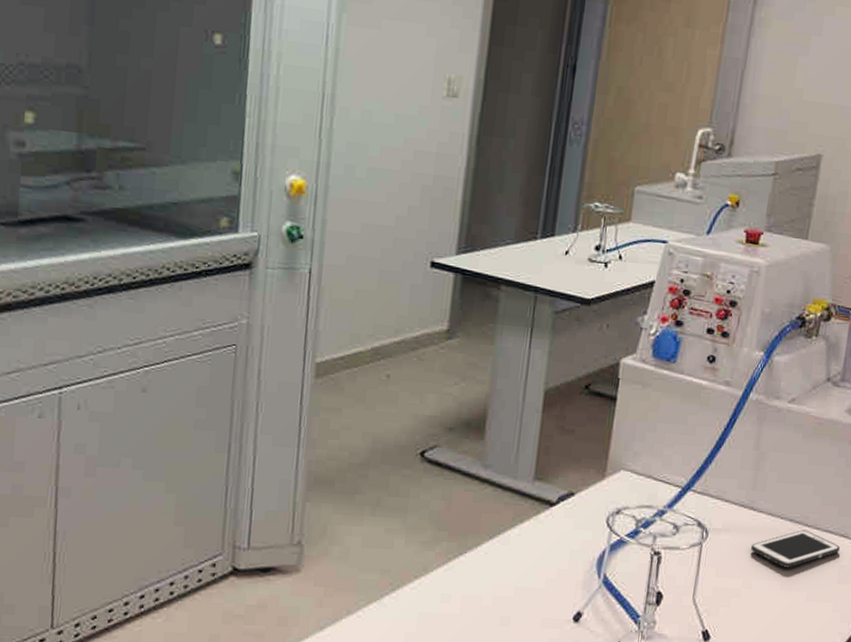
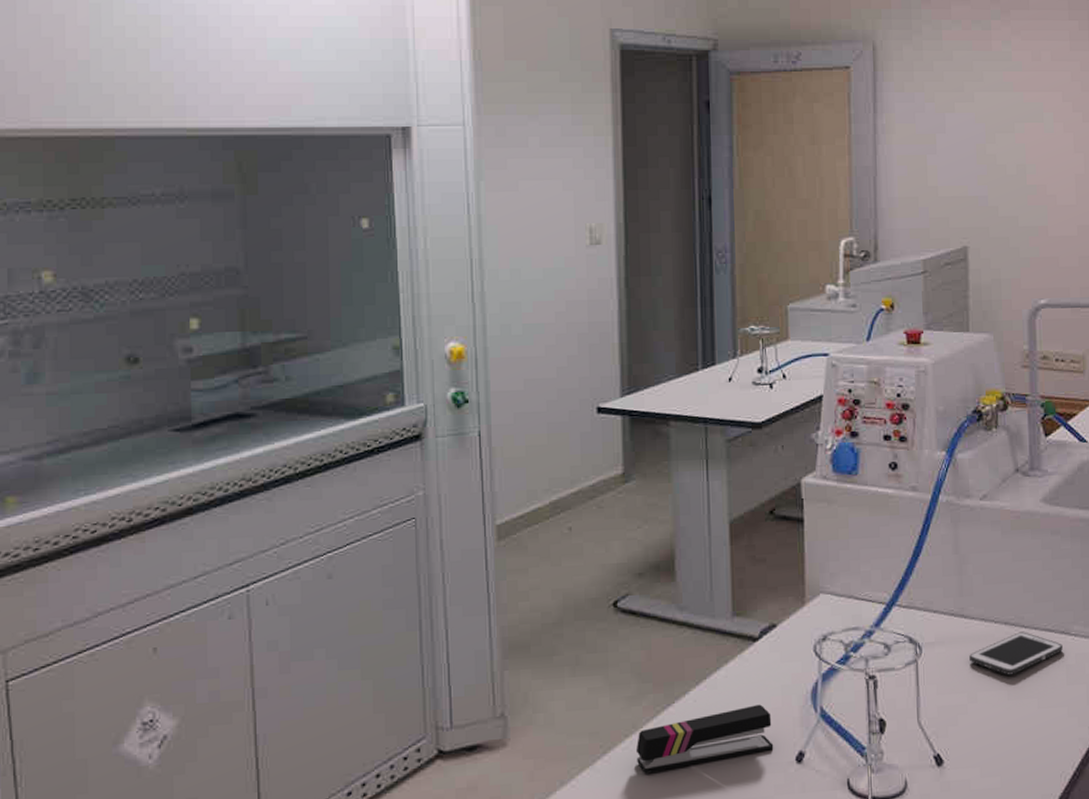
stapler: none [423,564,557,614] -> present [635,704,774,774]

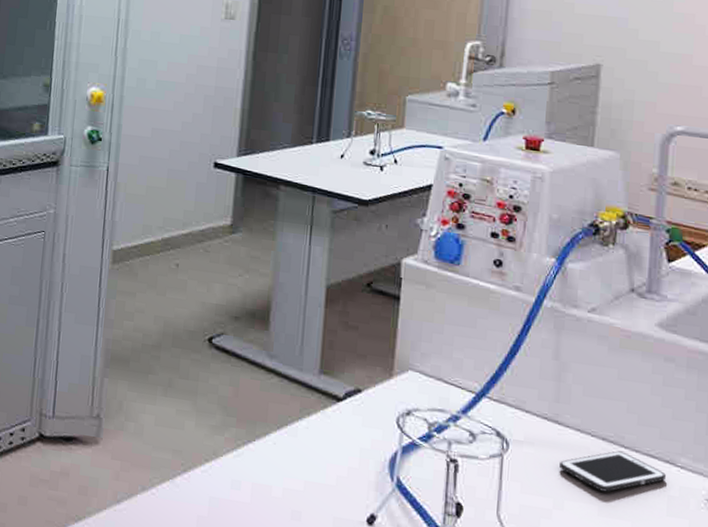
stapler: present [635,704,774,774] -> none [213,458,347,507]

